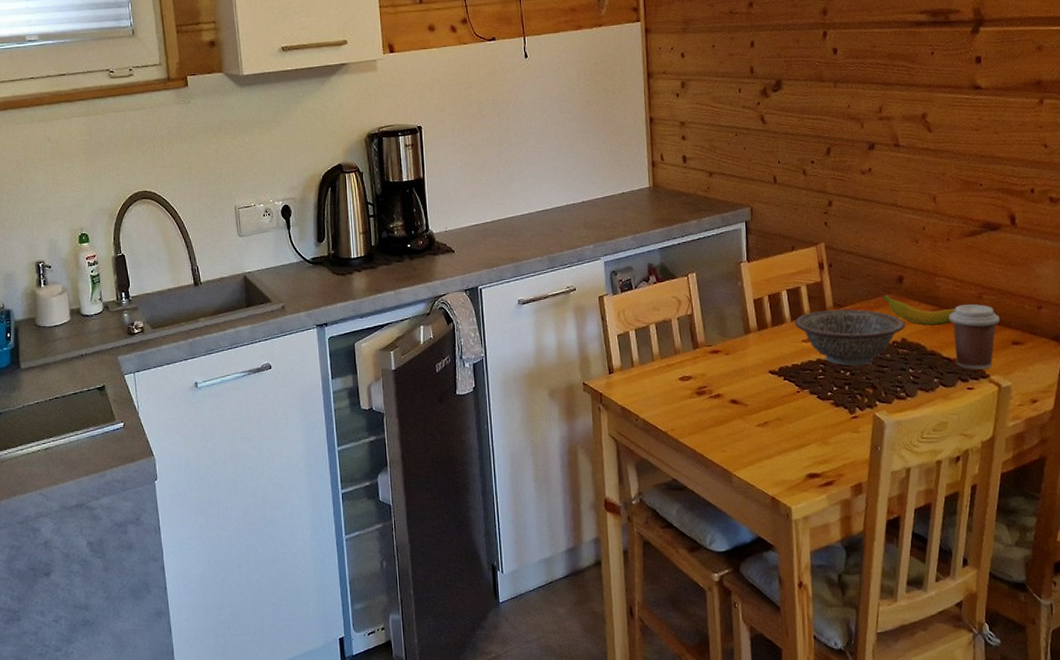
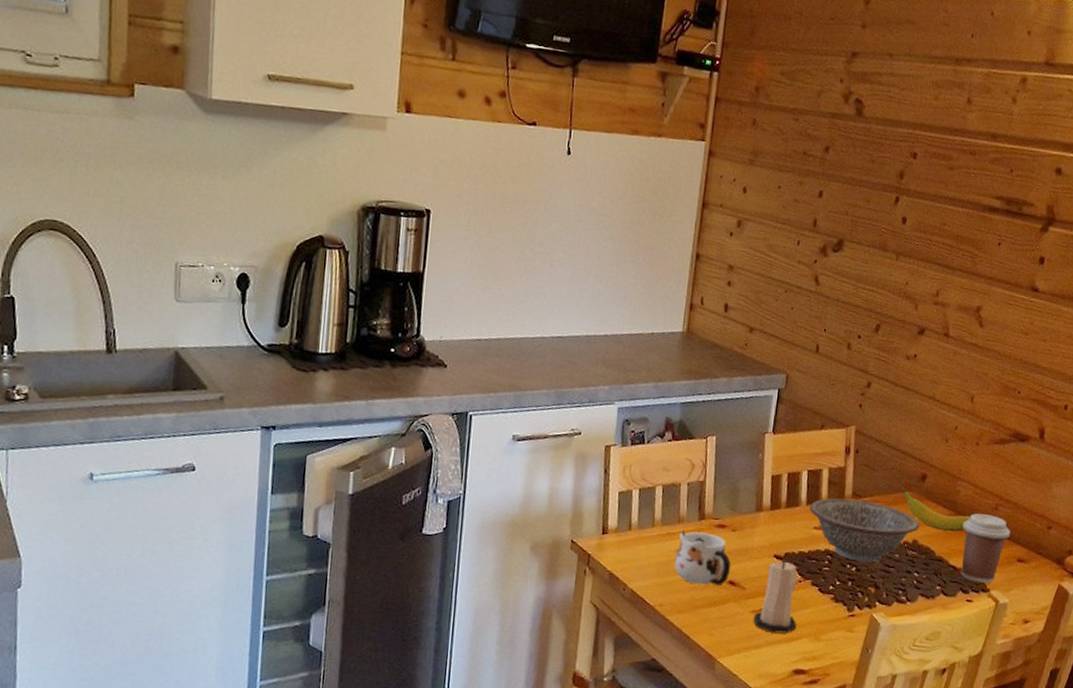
mug: none [677,360,731,408] -> present [674,530,731,585]
candle: none [760,373,803,443] -> present [753,558,798,634]

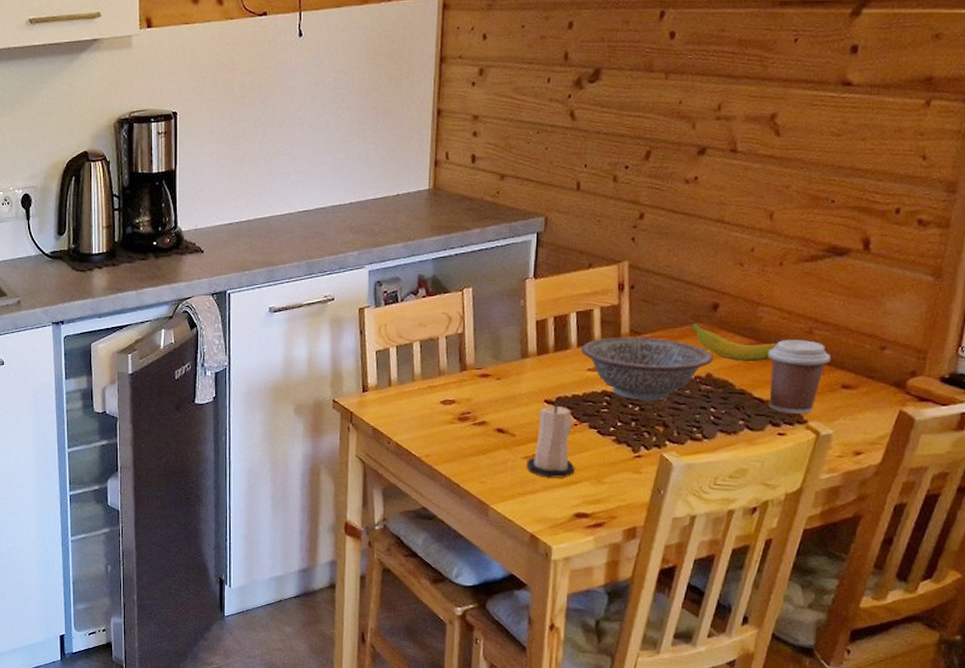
mug: present [674,530,731,585] -> none [437,382,498,434]

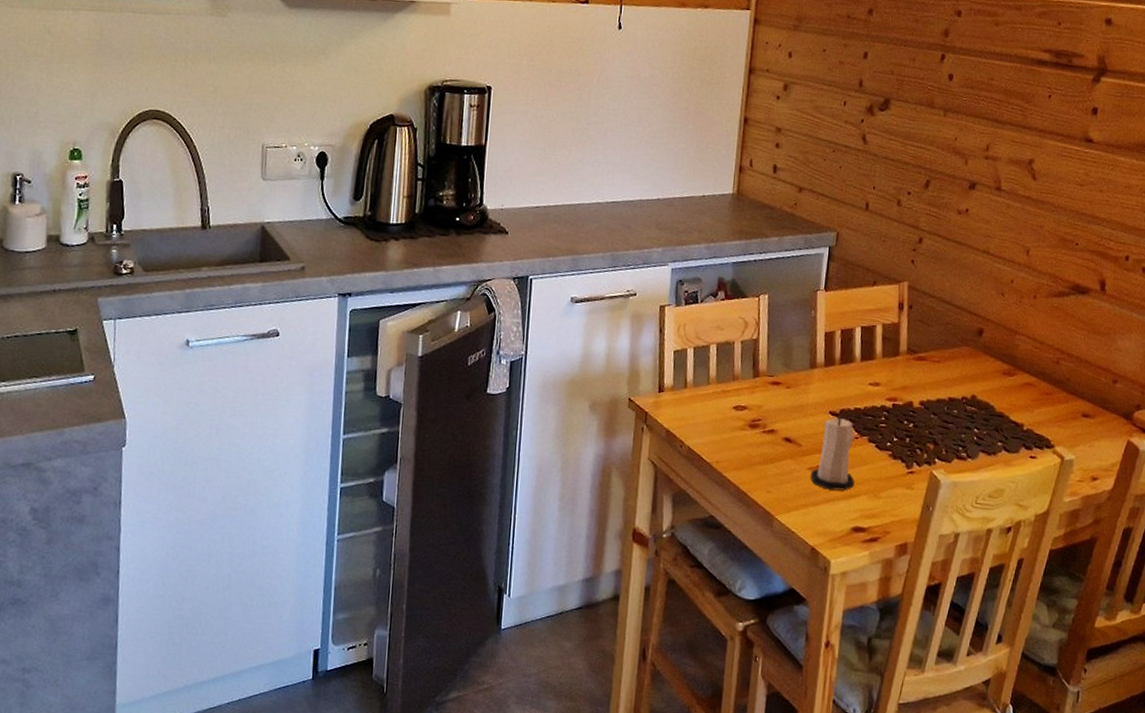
decorative bowl: present [580,336,714,401] -> none [863,354,979,419]
banana: present [689,323,777,361] -> none [958,346,1031,387]
coffee cup: present [768,340,830,414] -> none [1022,368,1074,439]

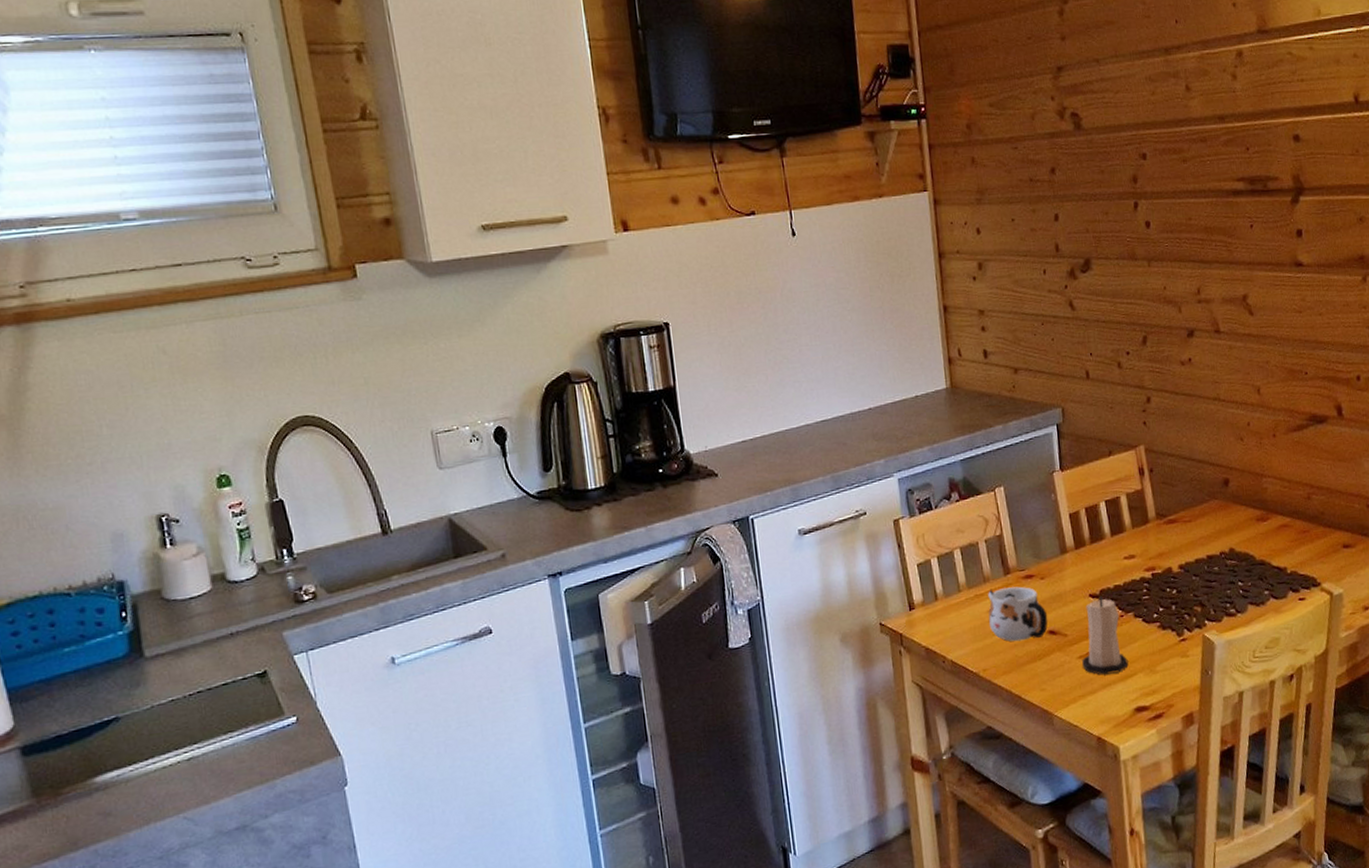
mug: none [730,387,787,442] -> present [988,586,1048,642]

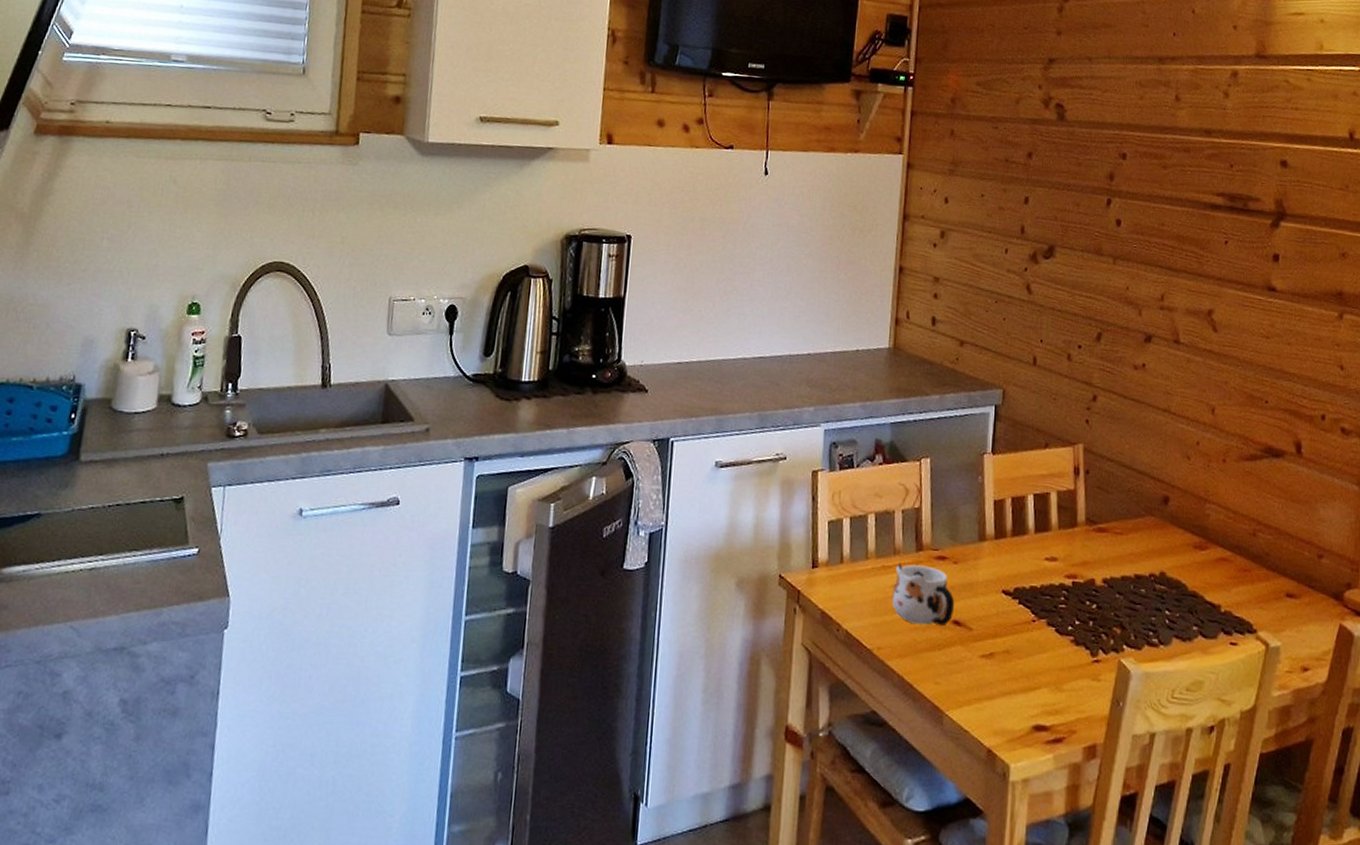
candle: present [1082,596,1129,675] -> none [984,594,1034,683]

